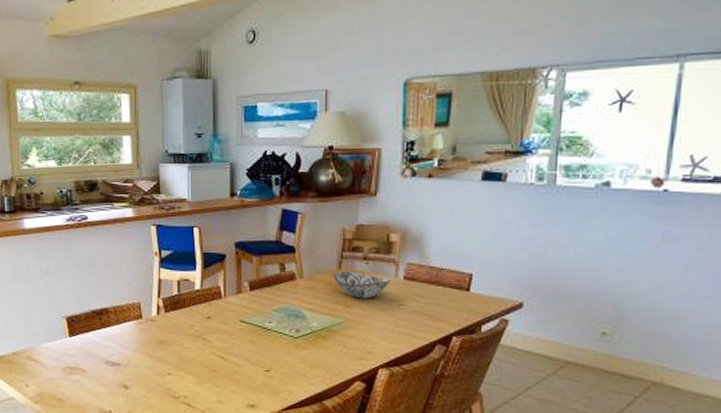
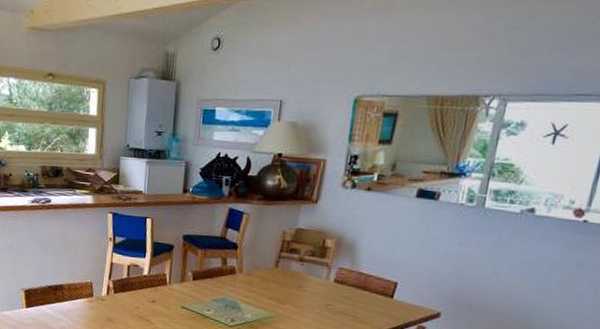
decorative bowl: present [333,271,391,299] -> none [270,269,322,297]

